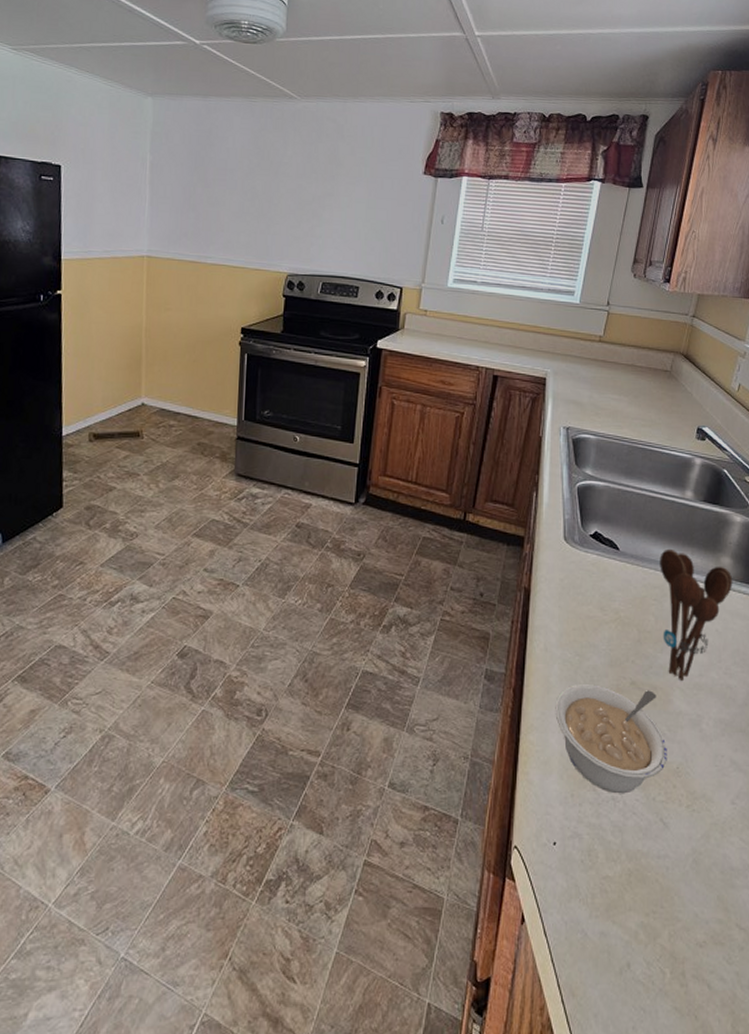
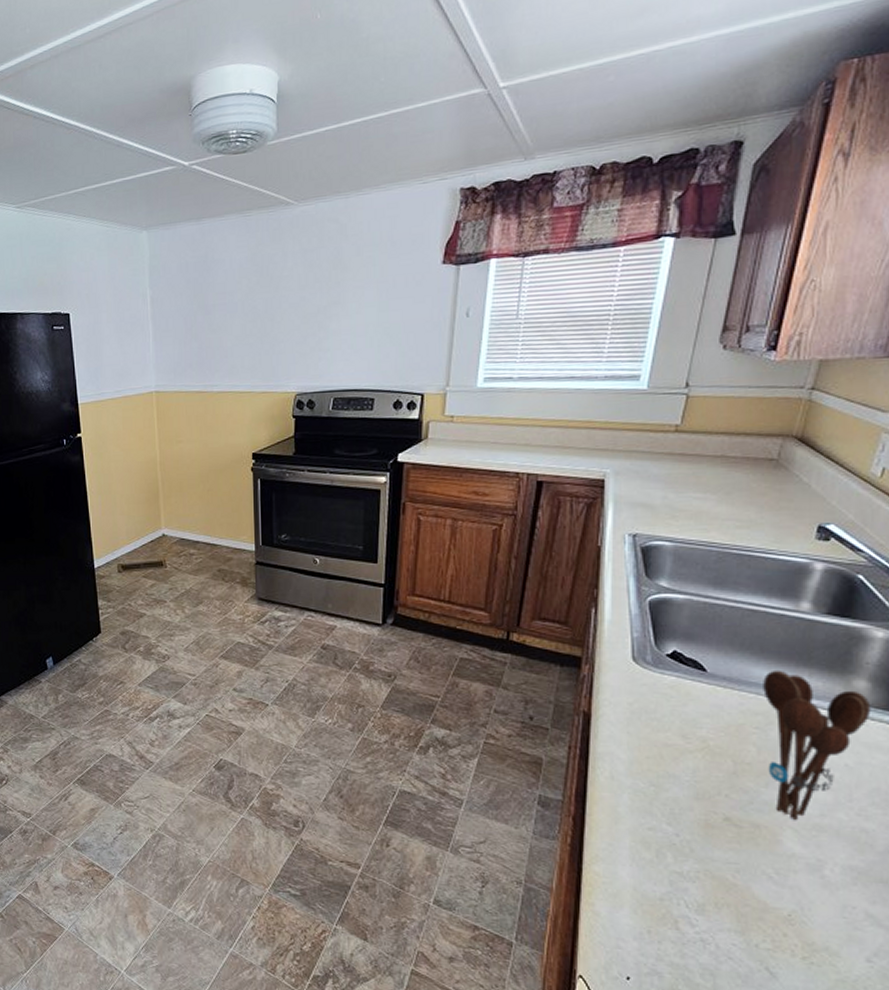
legume: present [555,684,667,794] -> none [625,816,775,937]

